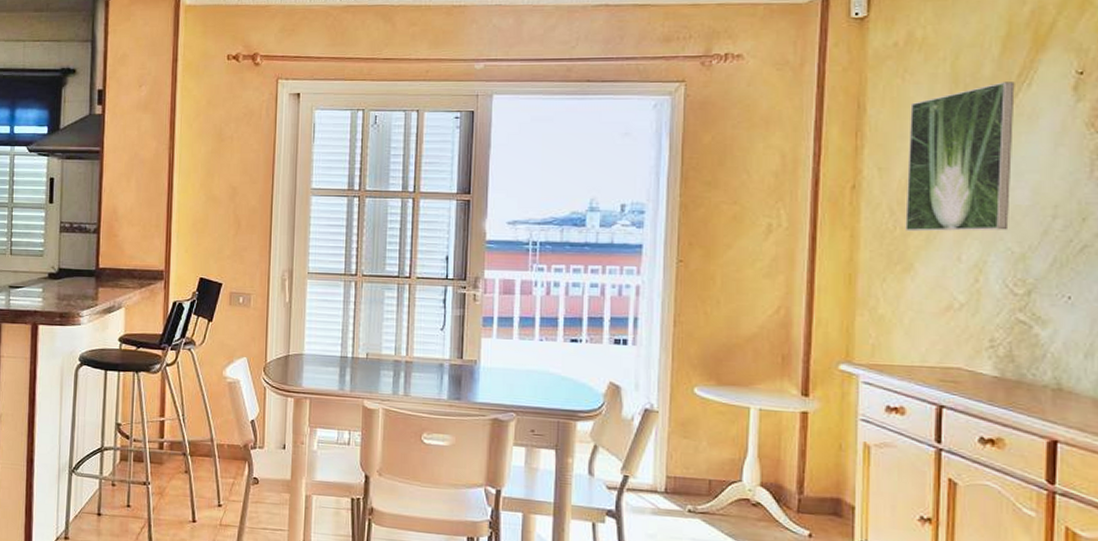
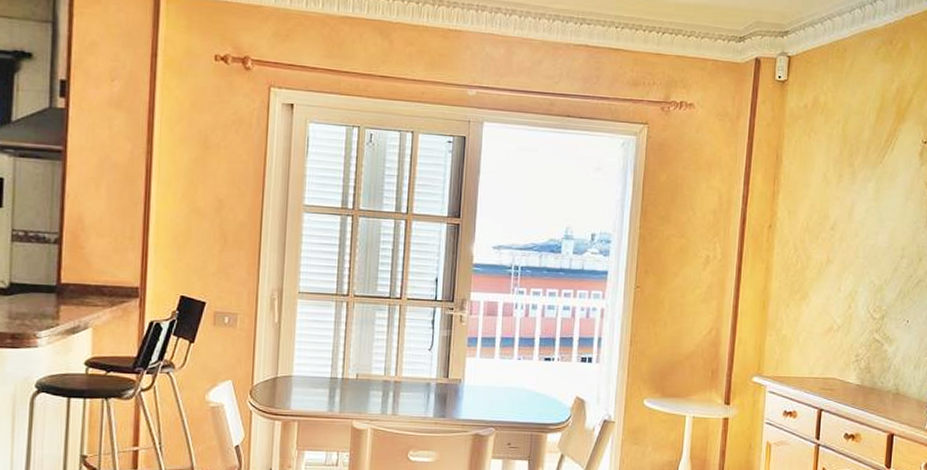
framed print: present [905,82,1015,232] -> none [804,145,883,267]

